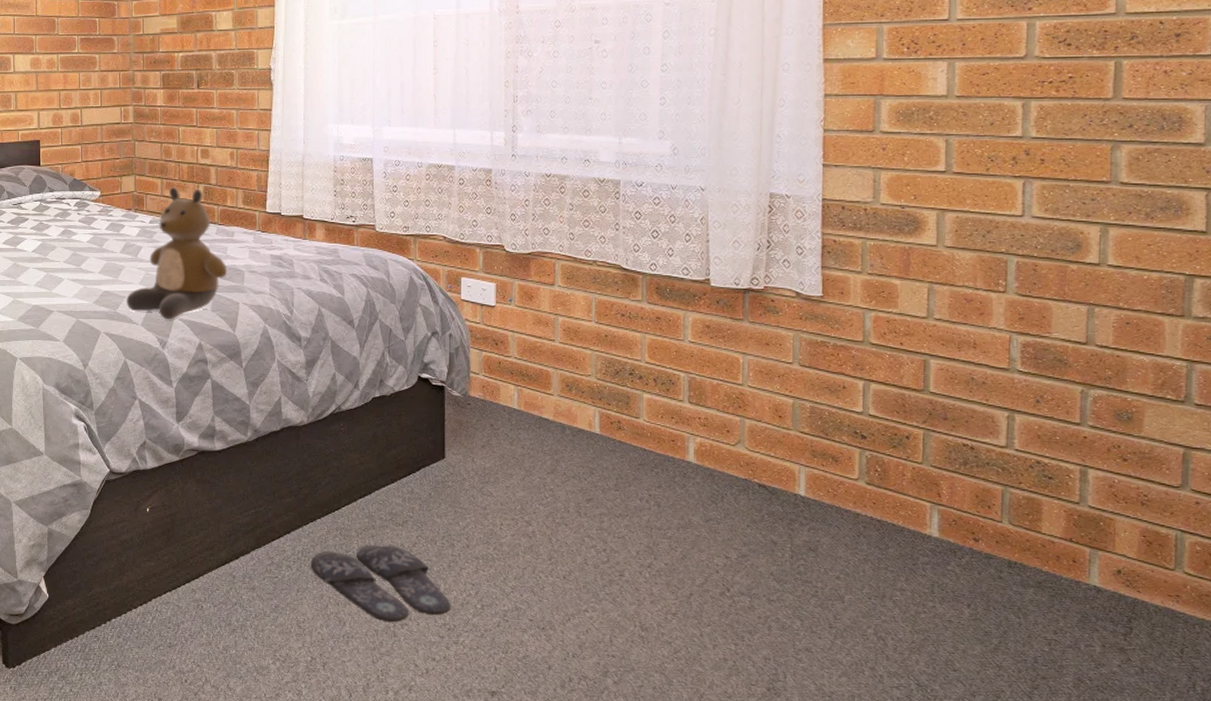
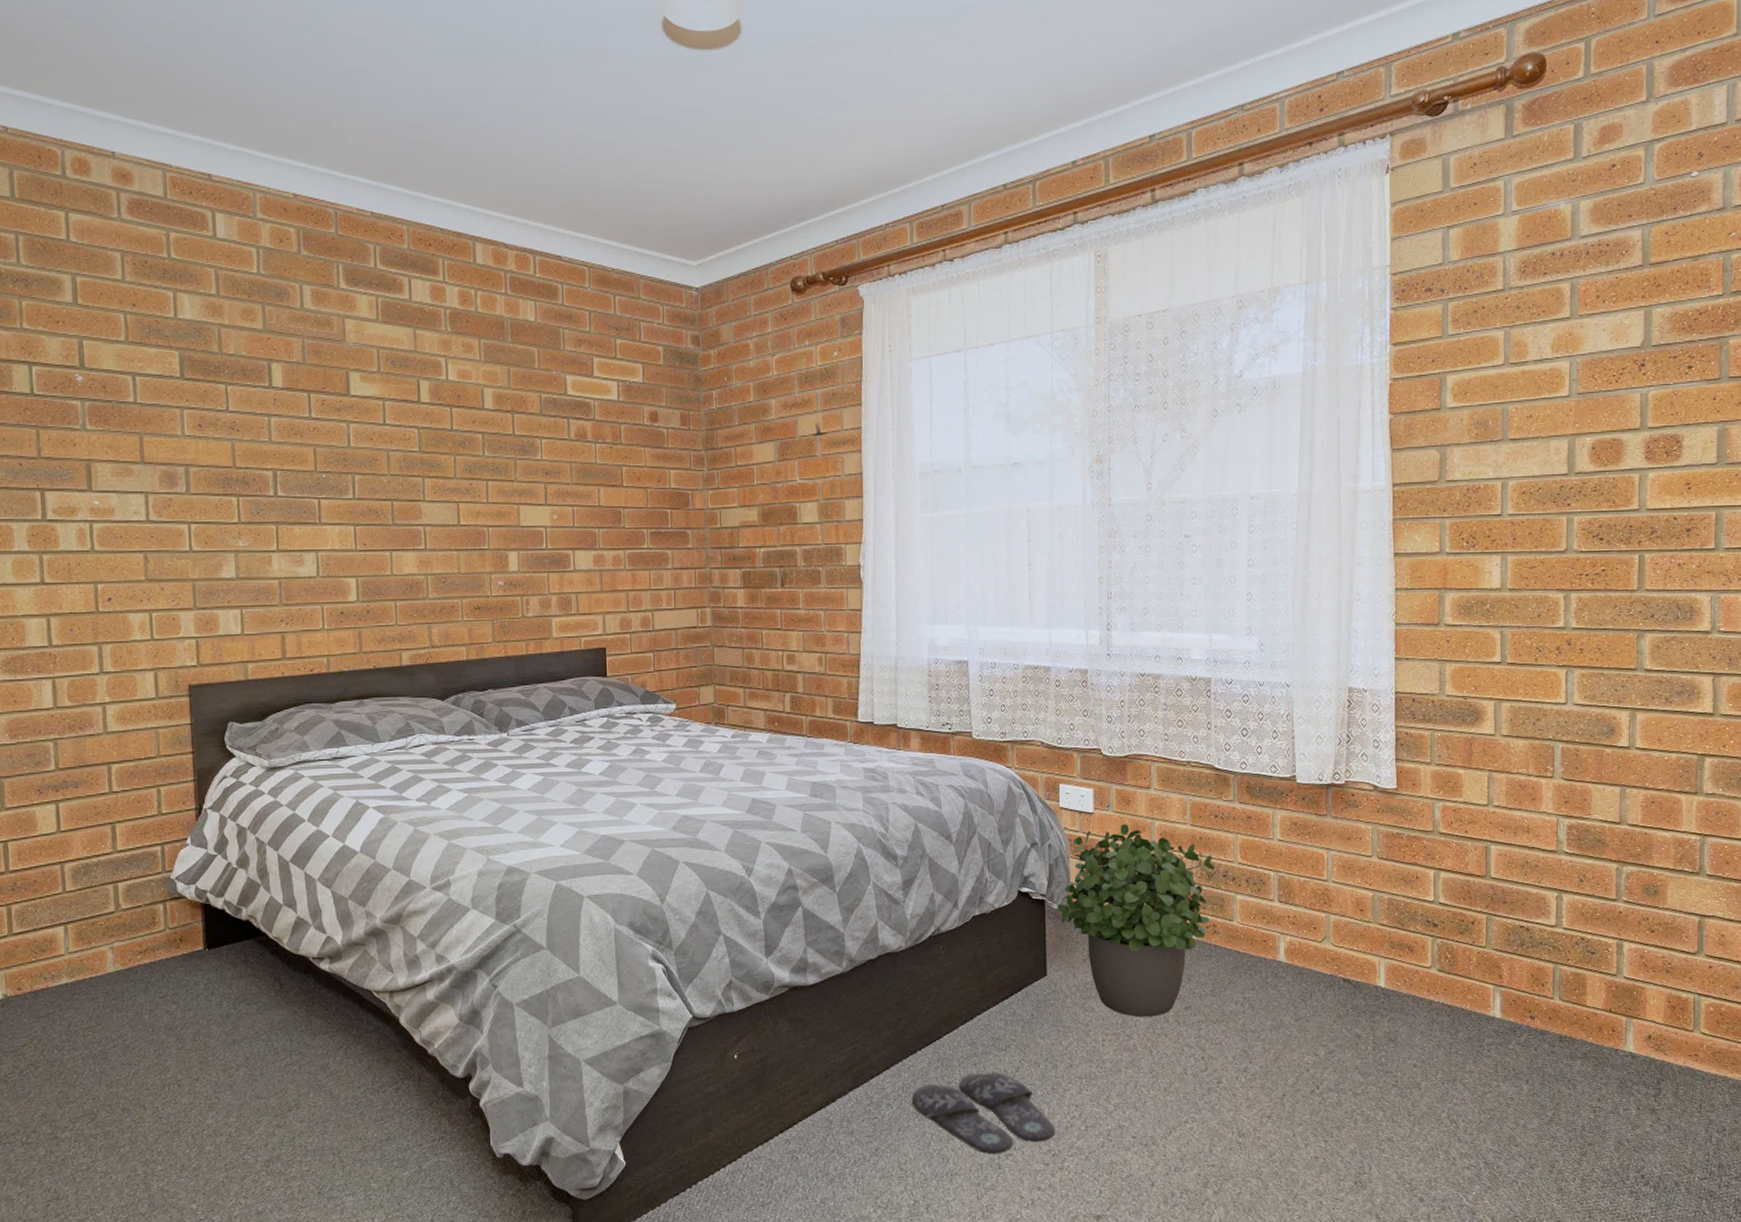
bear: present [126,186,228,320] -> none [707,696,818,845]
potted plant: none [457,318,620,506] -> present [1057,824,1214,1017]

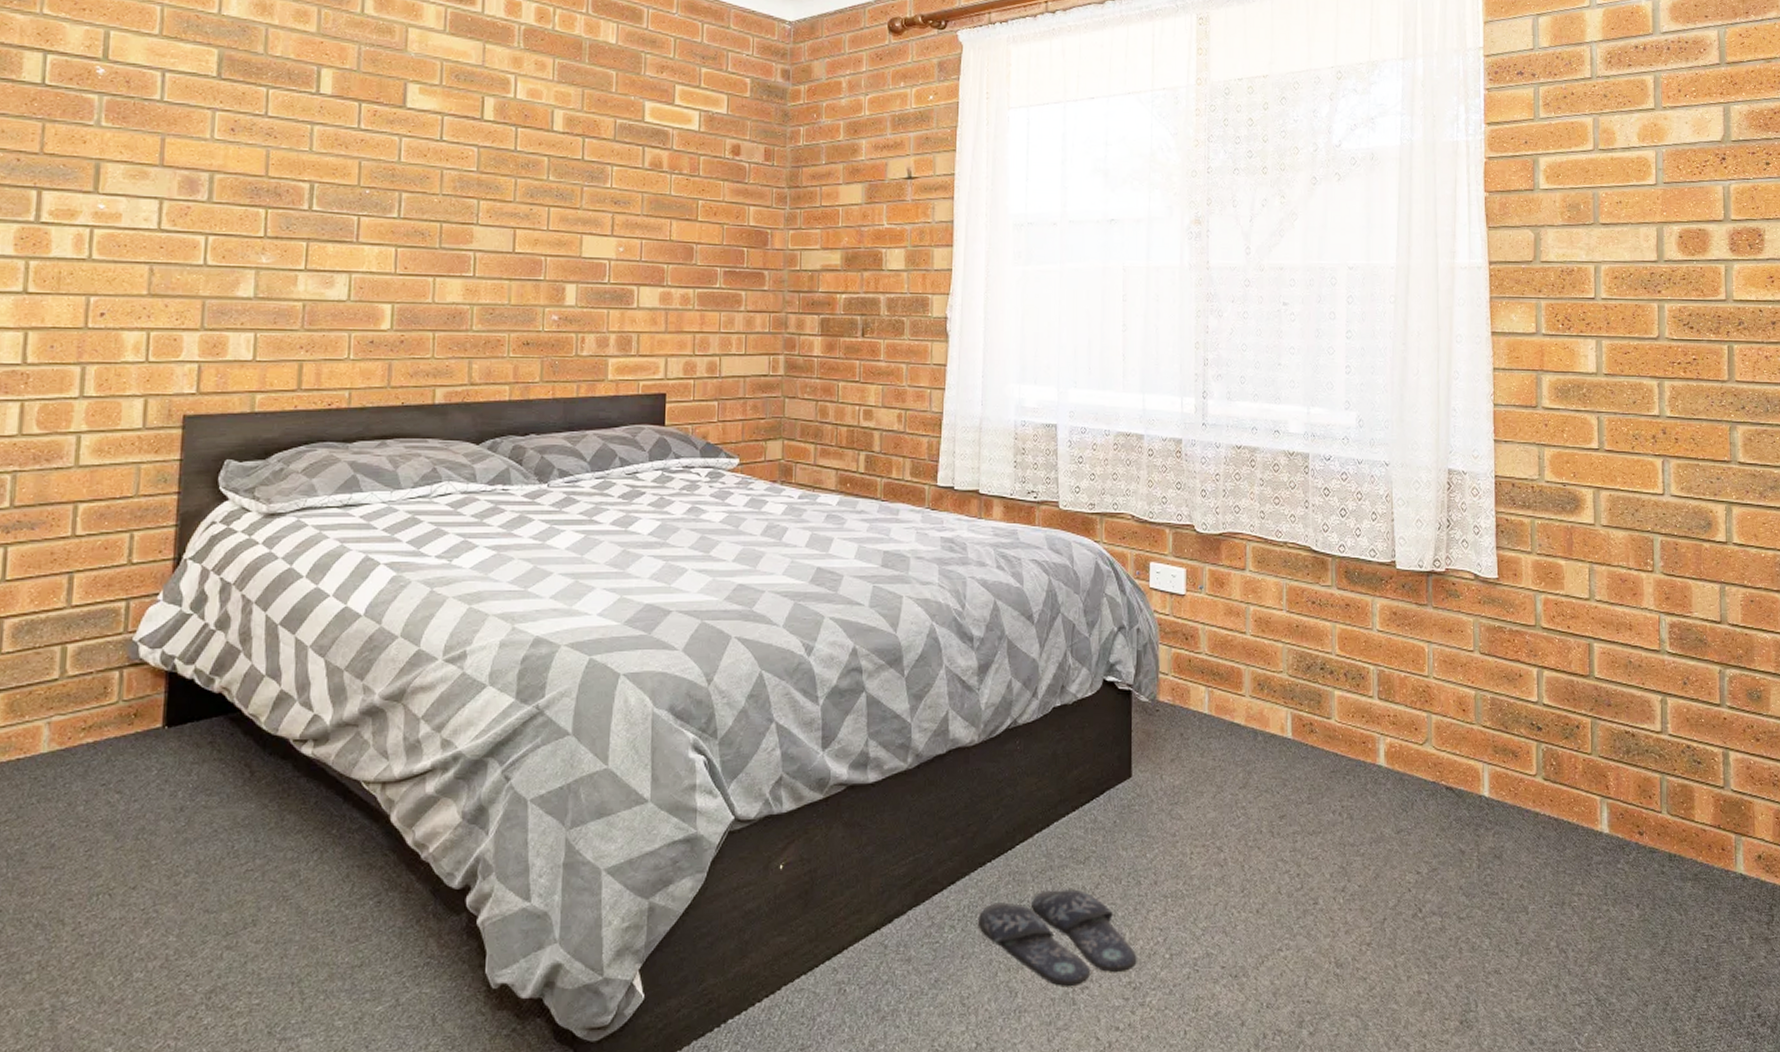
potted plant: present [1057,824,1214,1017] -> none [1144,608,1311,827]

